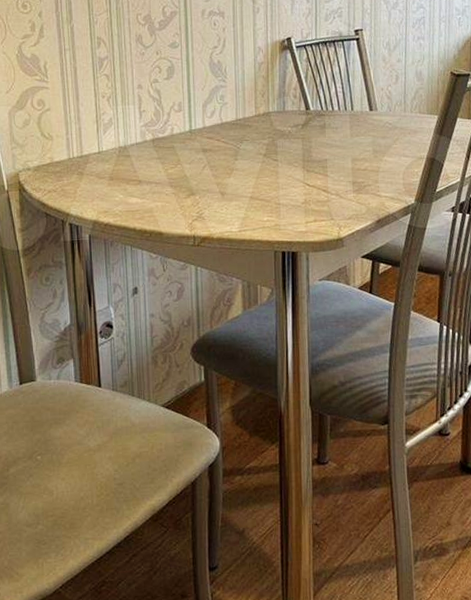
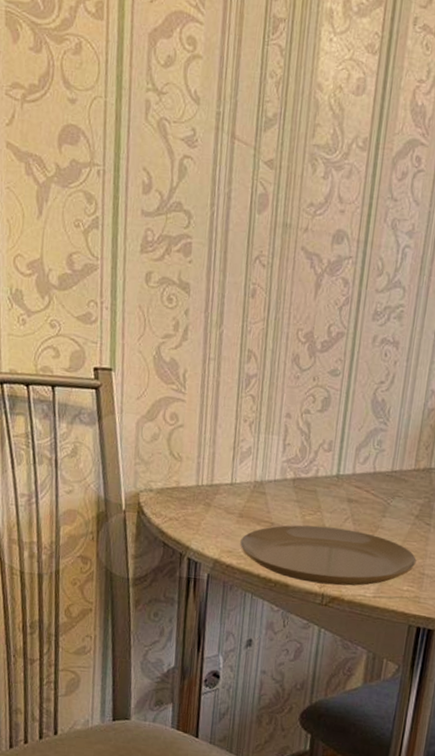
plate: none [114,175,271,228] -> present [240,525,417,586]

